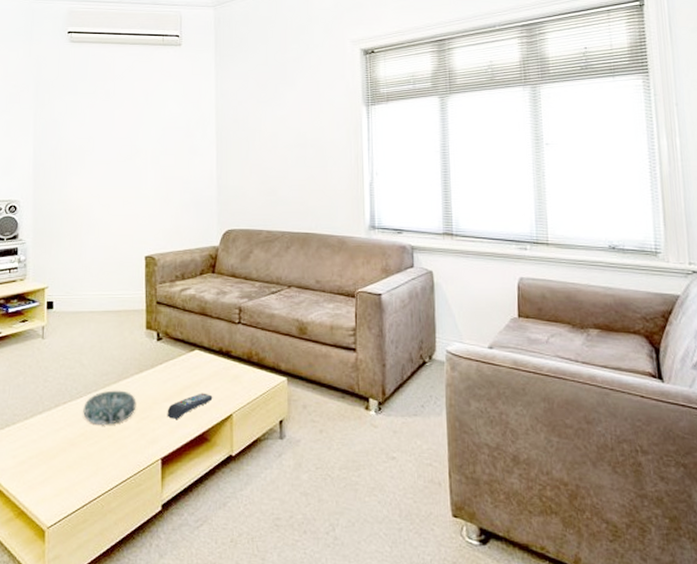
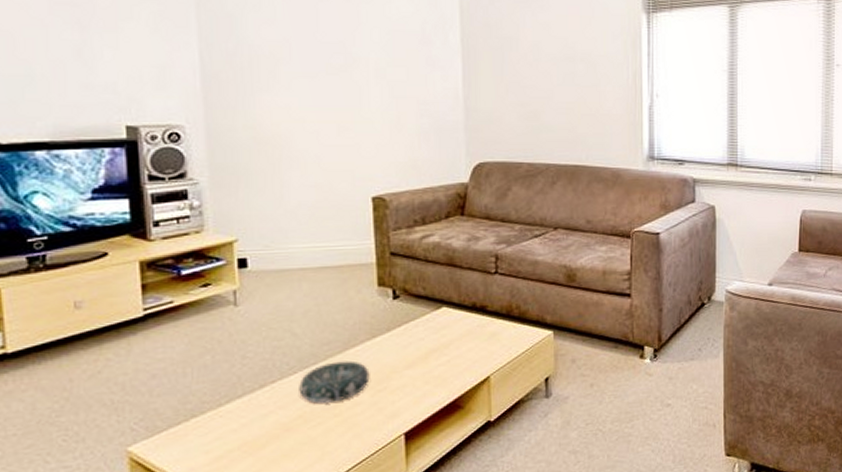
remote control: present [167,393,213,419] -> none [409,355,466,388]

